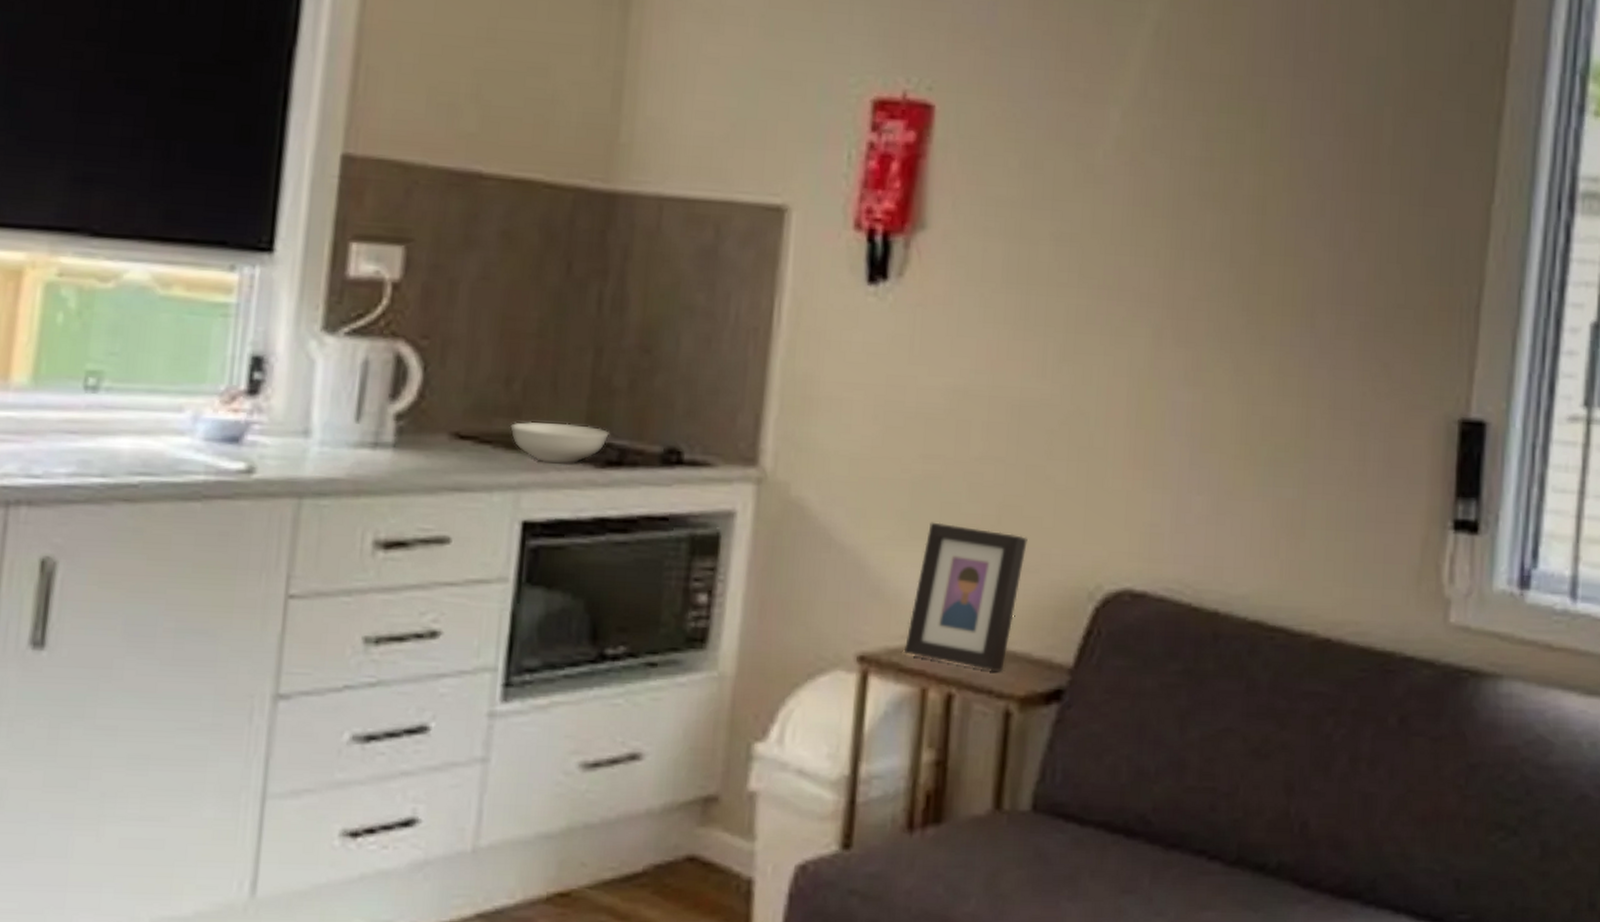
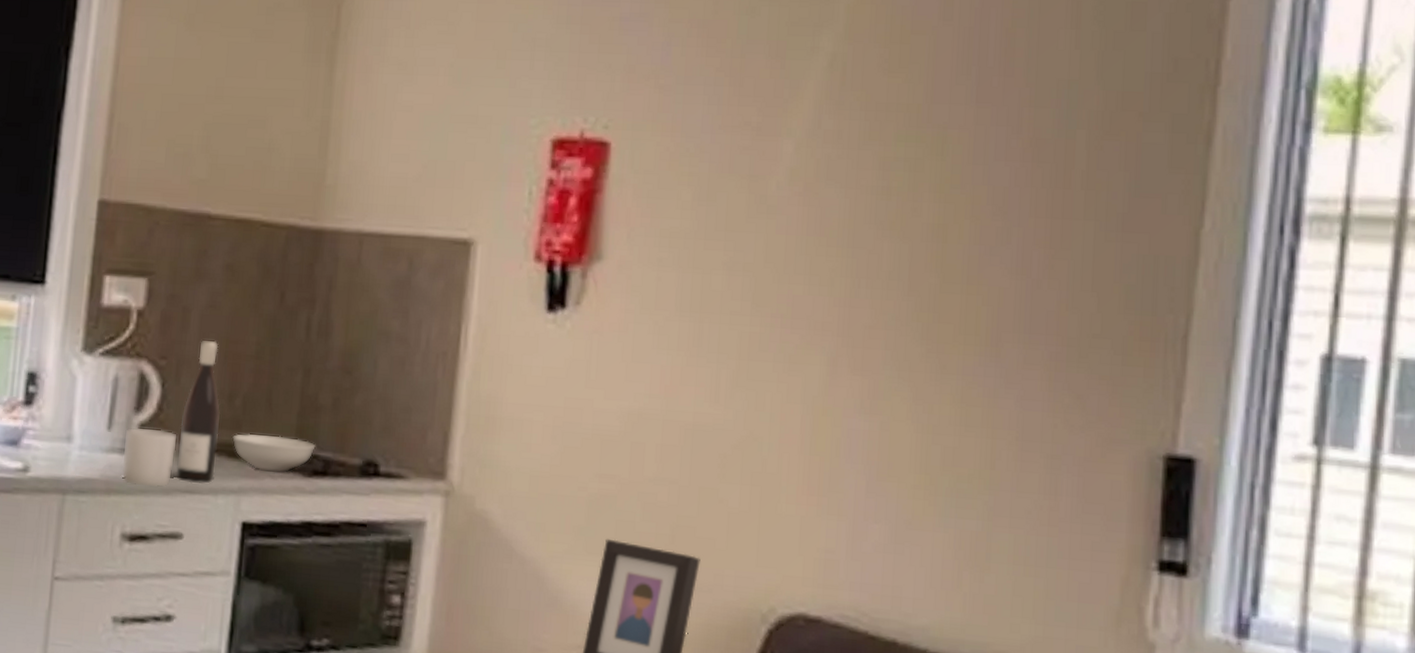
mug: none [374,417,444,486] -> present [122,427,178,488]
bottle: none [440,317,496,480] -> present [175,340,221,484]

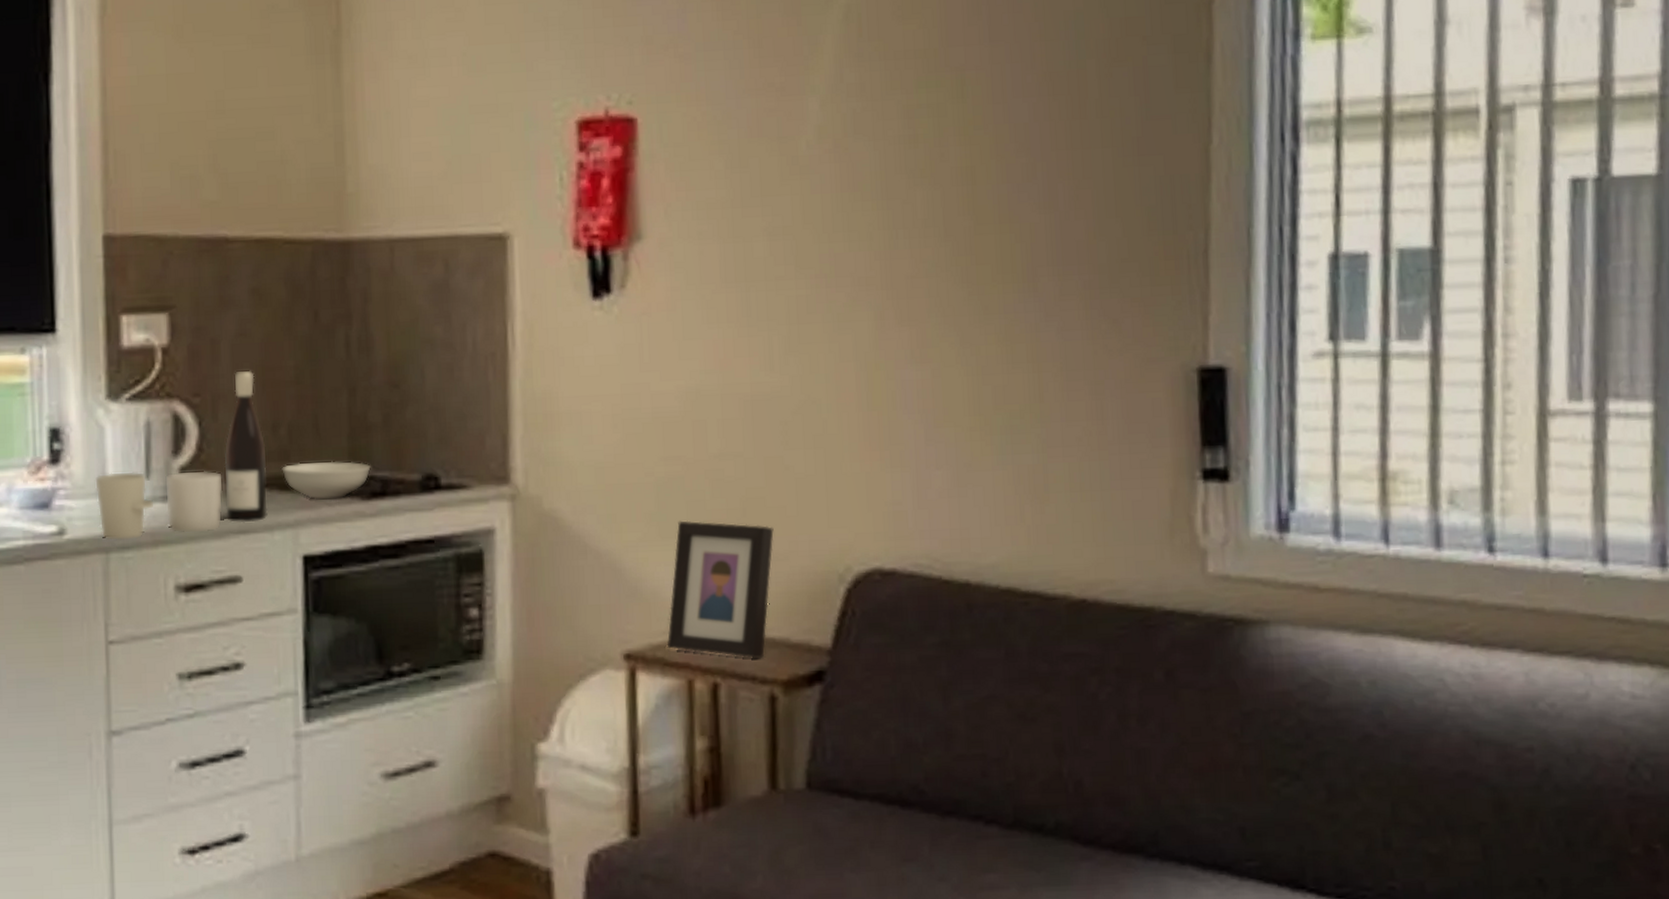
cup: none [61,420,112,486] -> present [95,471,154,541]

